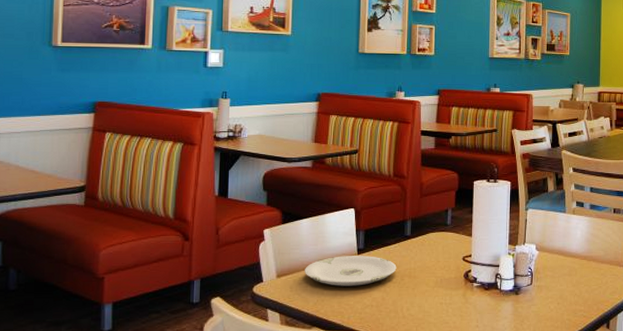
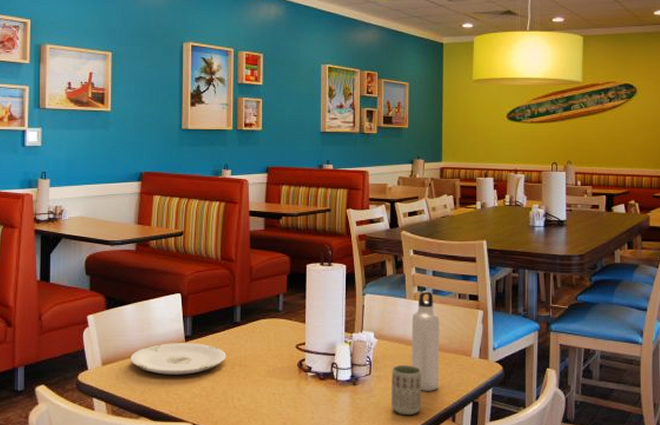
cup: none [551,275,580,323] -> present [391,365,422,416]
water bottle: none [570,206,596,300] -> present [411,291,440,391]

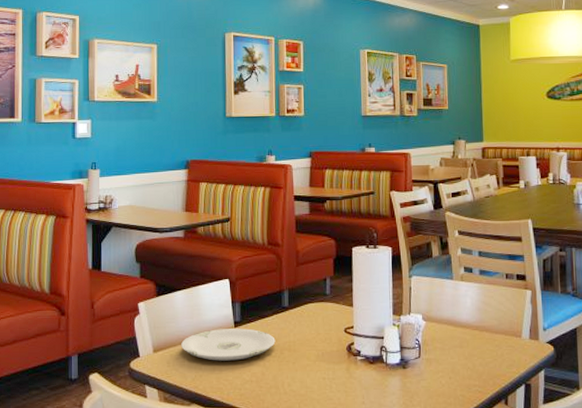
cup: present [391,365,422,416] -> none [441,347,473,399]
water bottle: present [411,291,440,391] -> none [459,271,490,374]

